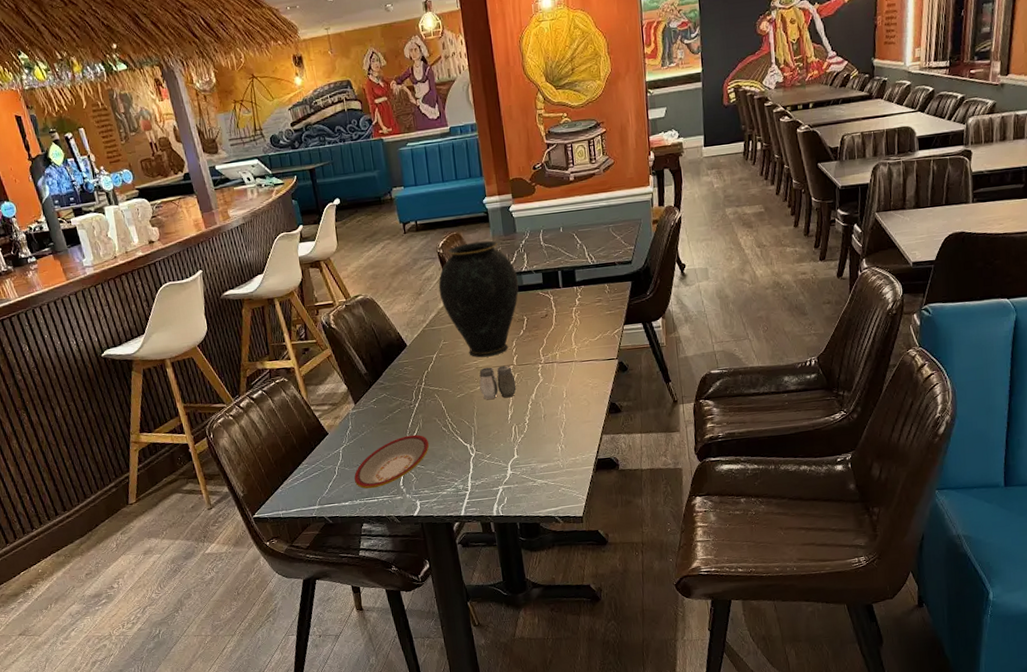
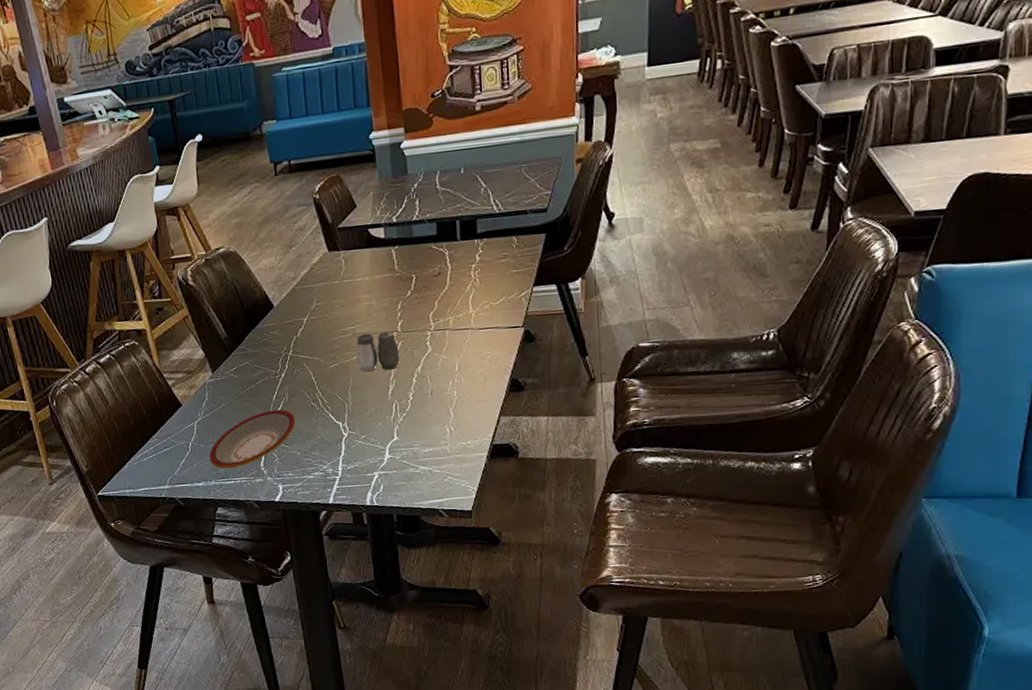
vase: present [438,240,519,358] -> none [313,184,408,322]

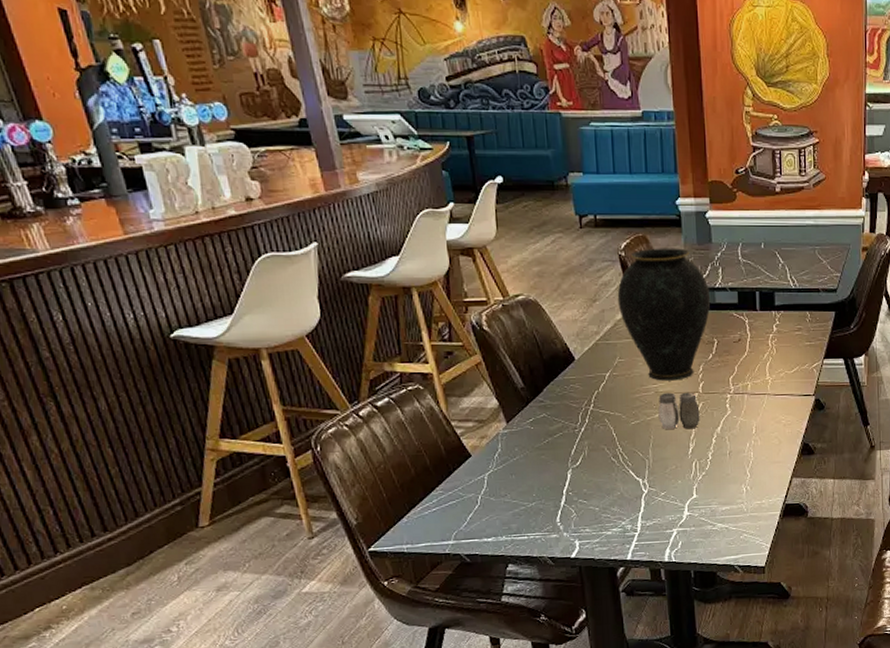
plate: present [209,409,296,469] -> none [501,464,595,524]
vase: none [313,184,408,322] -> present [617,248,711,381]

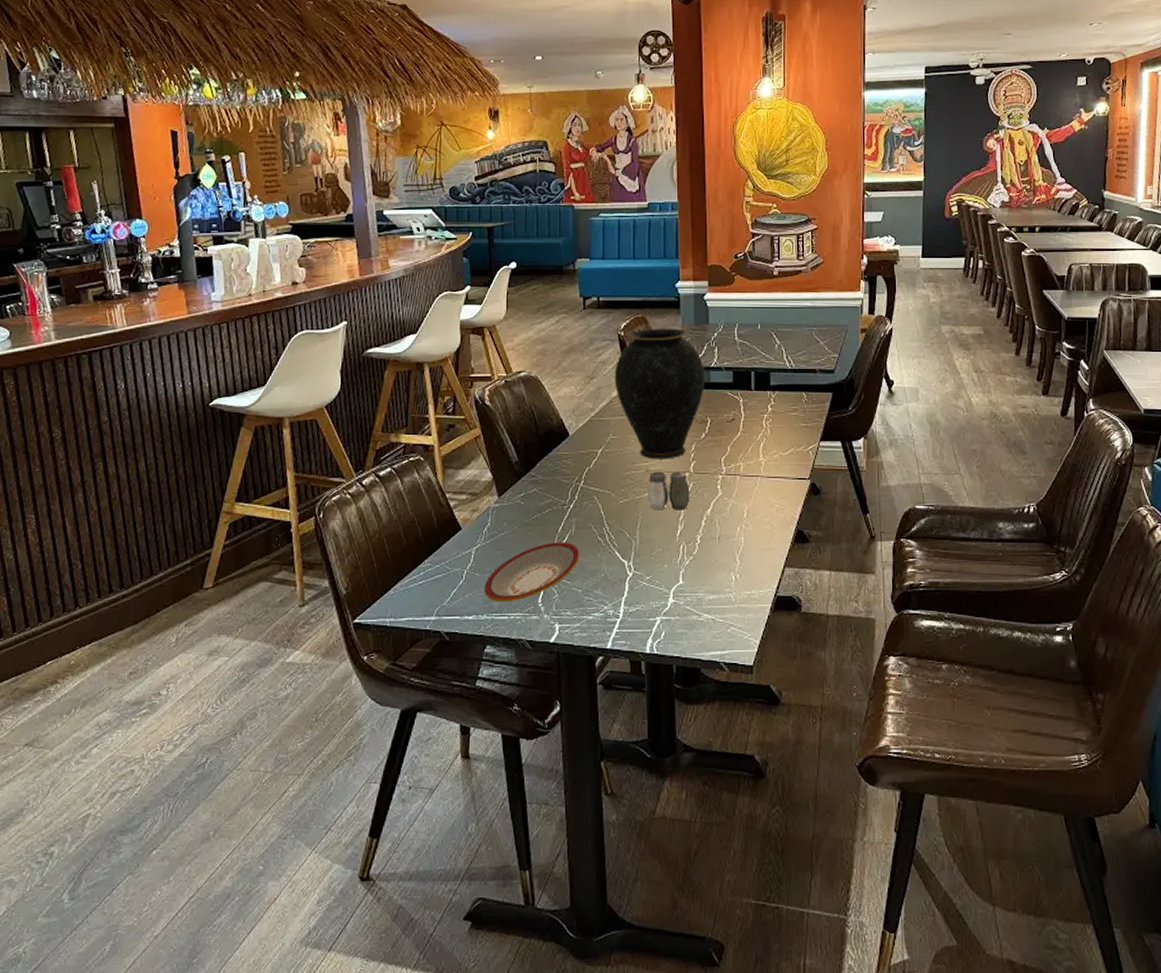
plate: none [501,464,595,524] -> present [485,542,580,603]

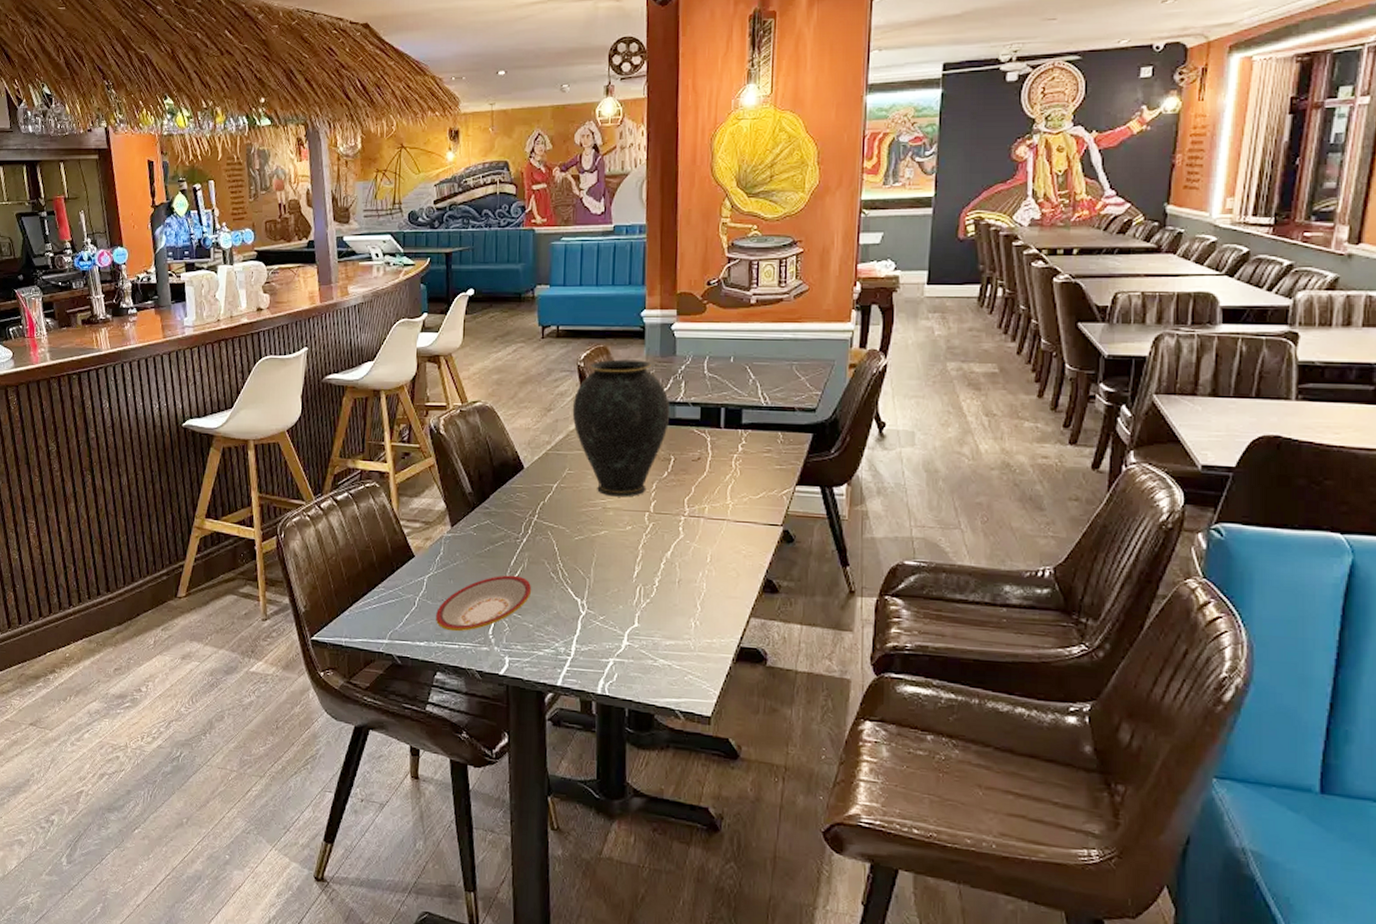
salt and pepper shaker: present [648,471,690,510] -> none [604,509,649,551]

